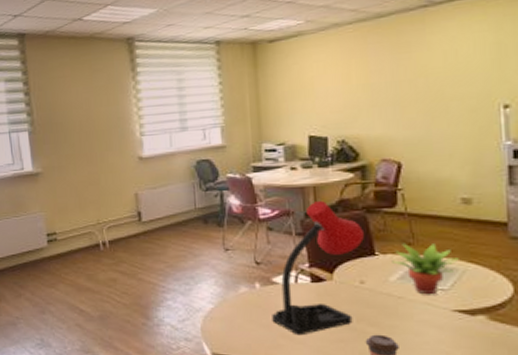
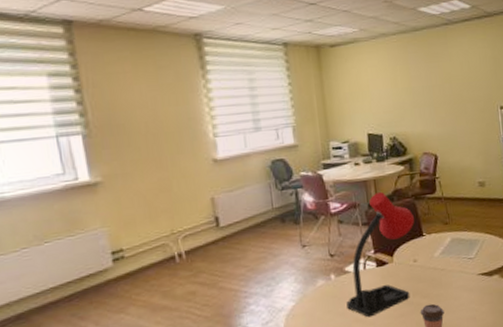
succulent plant: present [392,243,459,295] -> none [435,221,480,265]

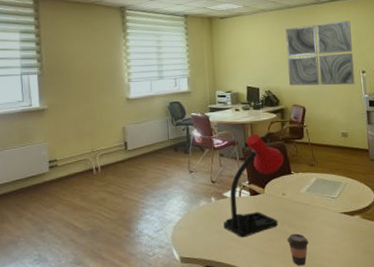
wall art: none [411,44,493,130] -> present [285,20,355,86]

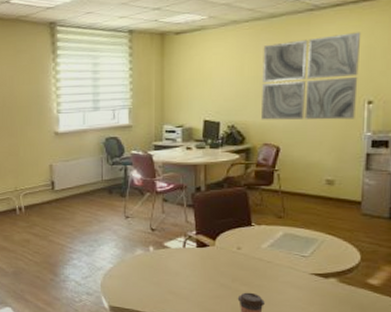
desk lamp: present [223,133,285,238] -> none [162,177,245,292]

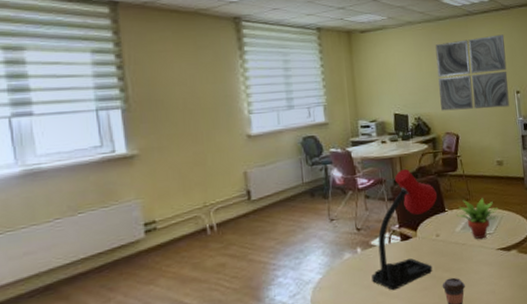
desk lamp: none [162,177,245,292] -> present [372,168,438,291]
succulent plant: none [265,216,319,261] -> present [457,198,498,240]

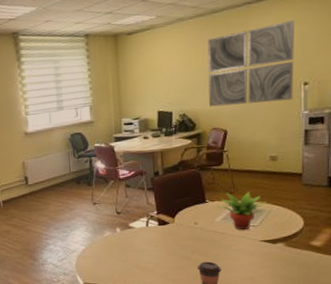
desk lamp: present [372,168,438,291] -> none [129,162,199,266]

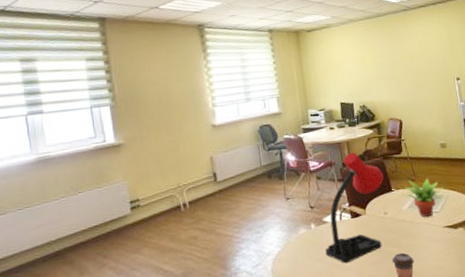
desk lamp: none [129,162,199,266] -> present [325,152,384,264]
wall art: present [207,20,295,107] -> none [376,26,451,99]

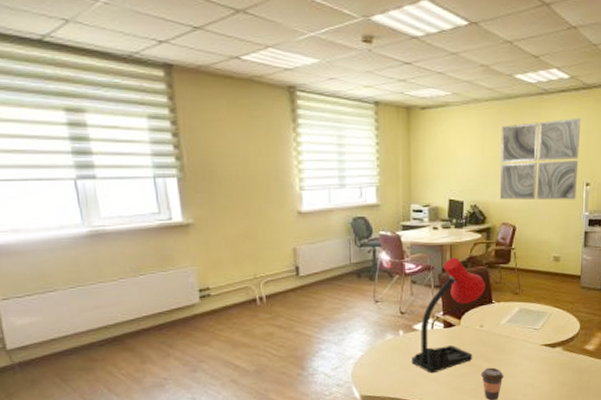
wall art: none [376,26,451,99] -> present [500,118,581,200]
succulent plant: present [403,178,443,218] -> none [504,292,548,334]

